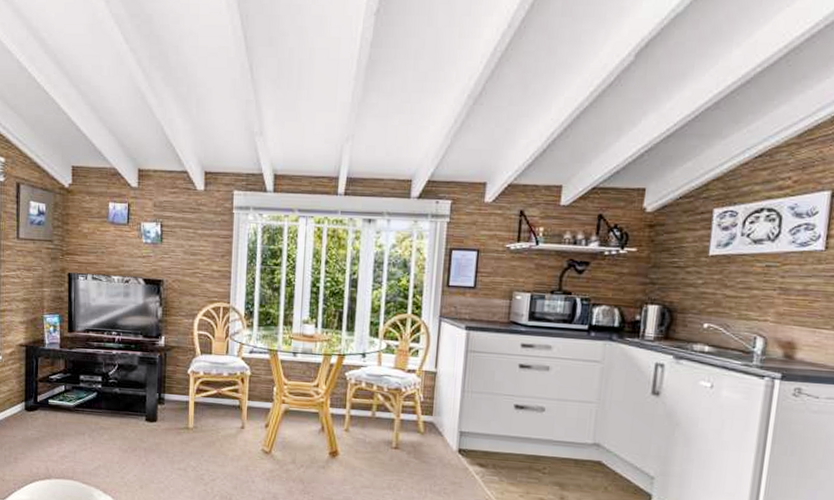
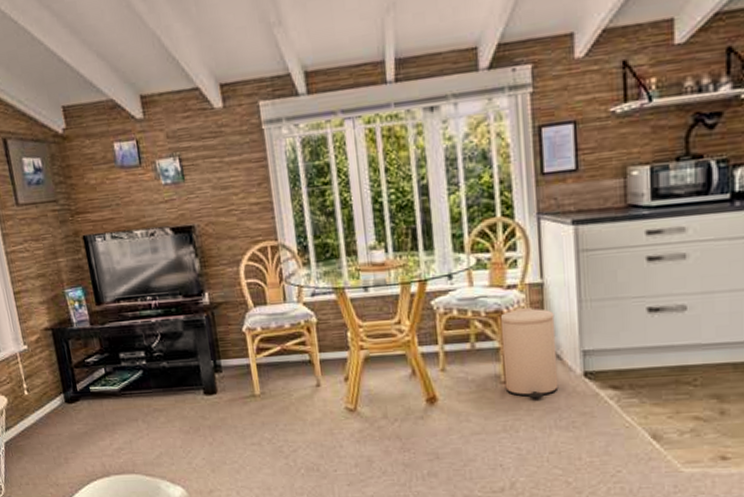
pedal bin: none [394,388,442,466] -> present [500,306,559,399]

